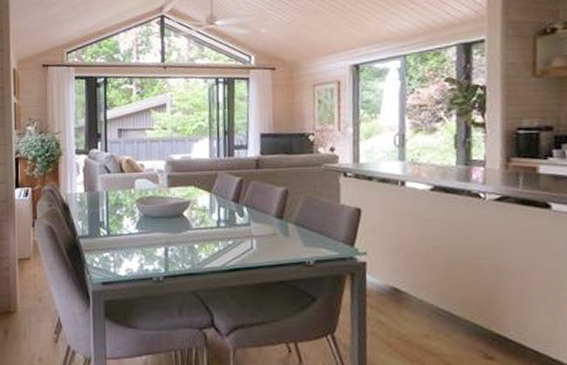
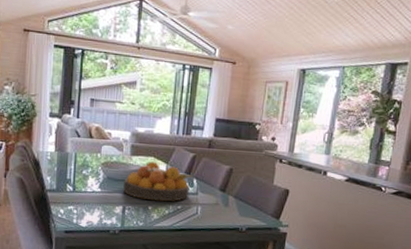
fruit bowl: none [163,191,240,238] -> present [123,161,192,202]

